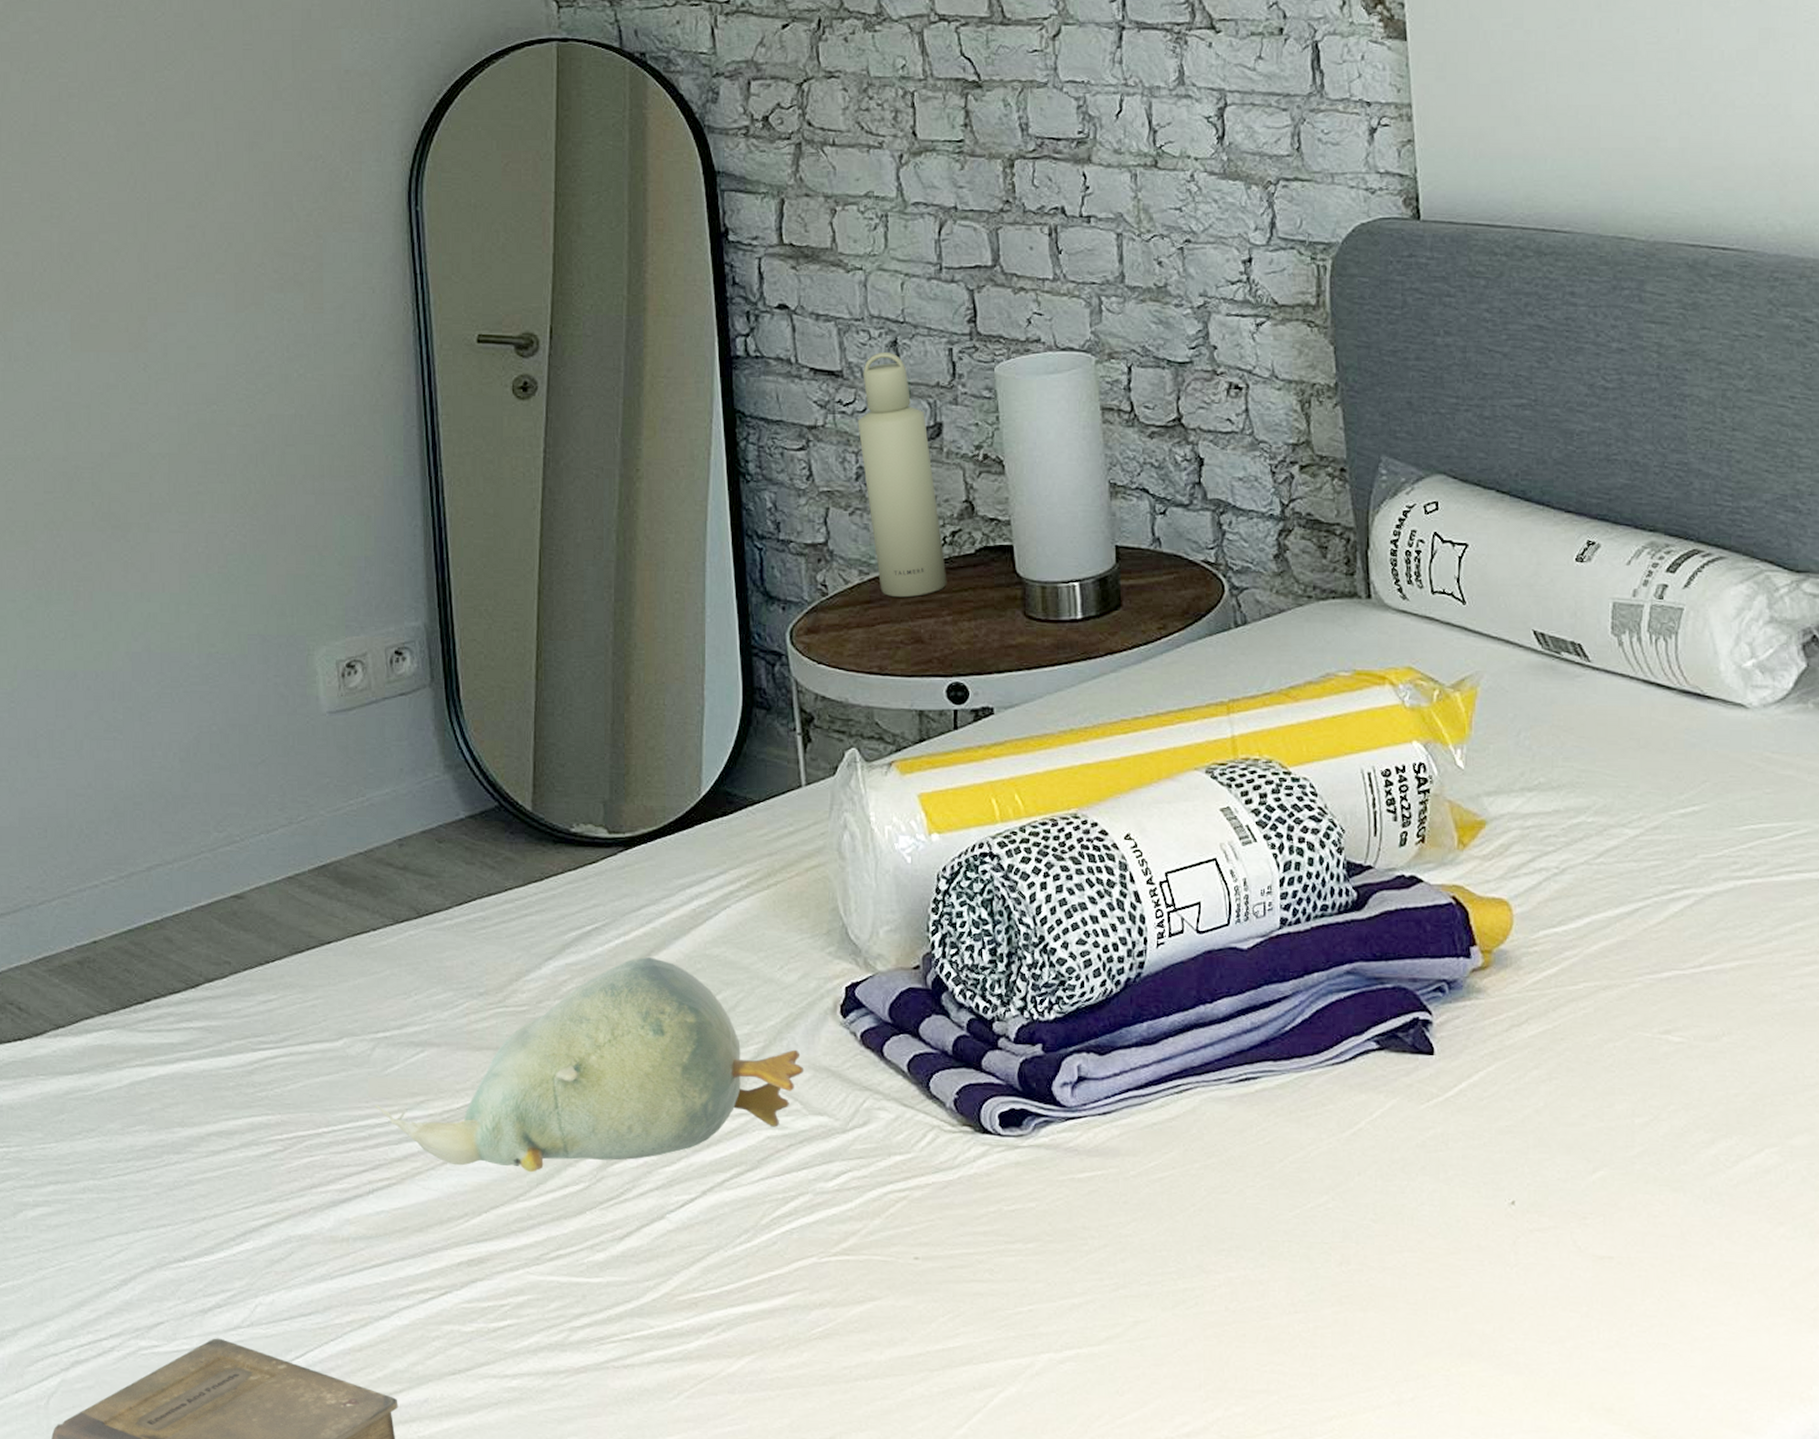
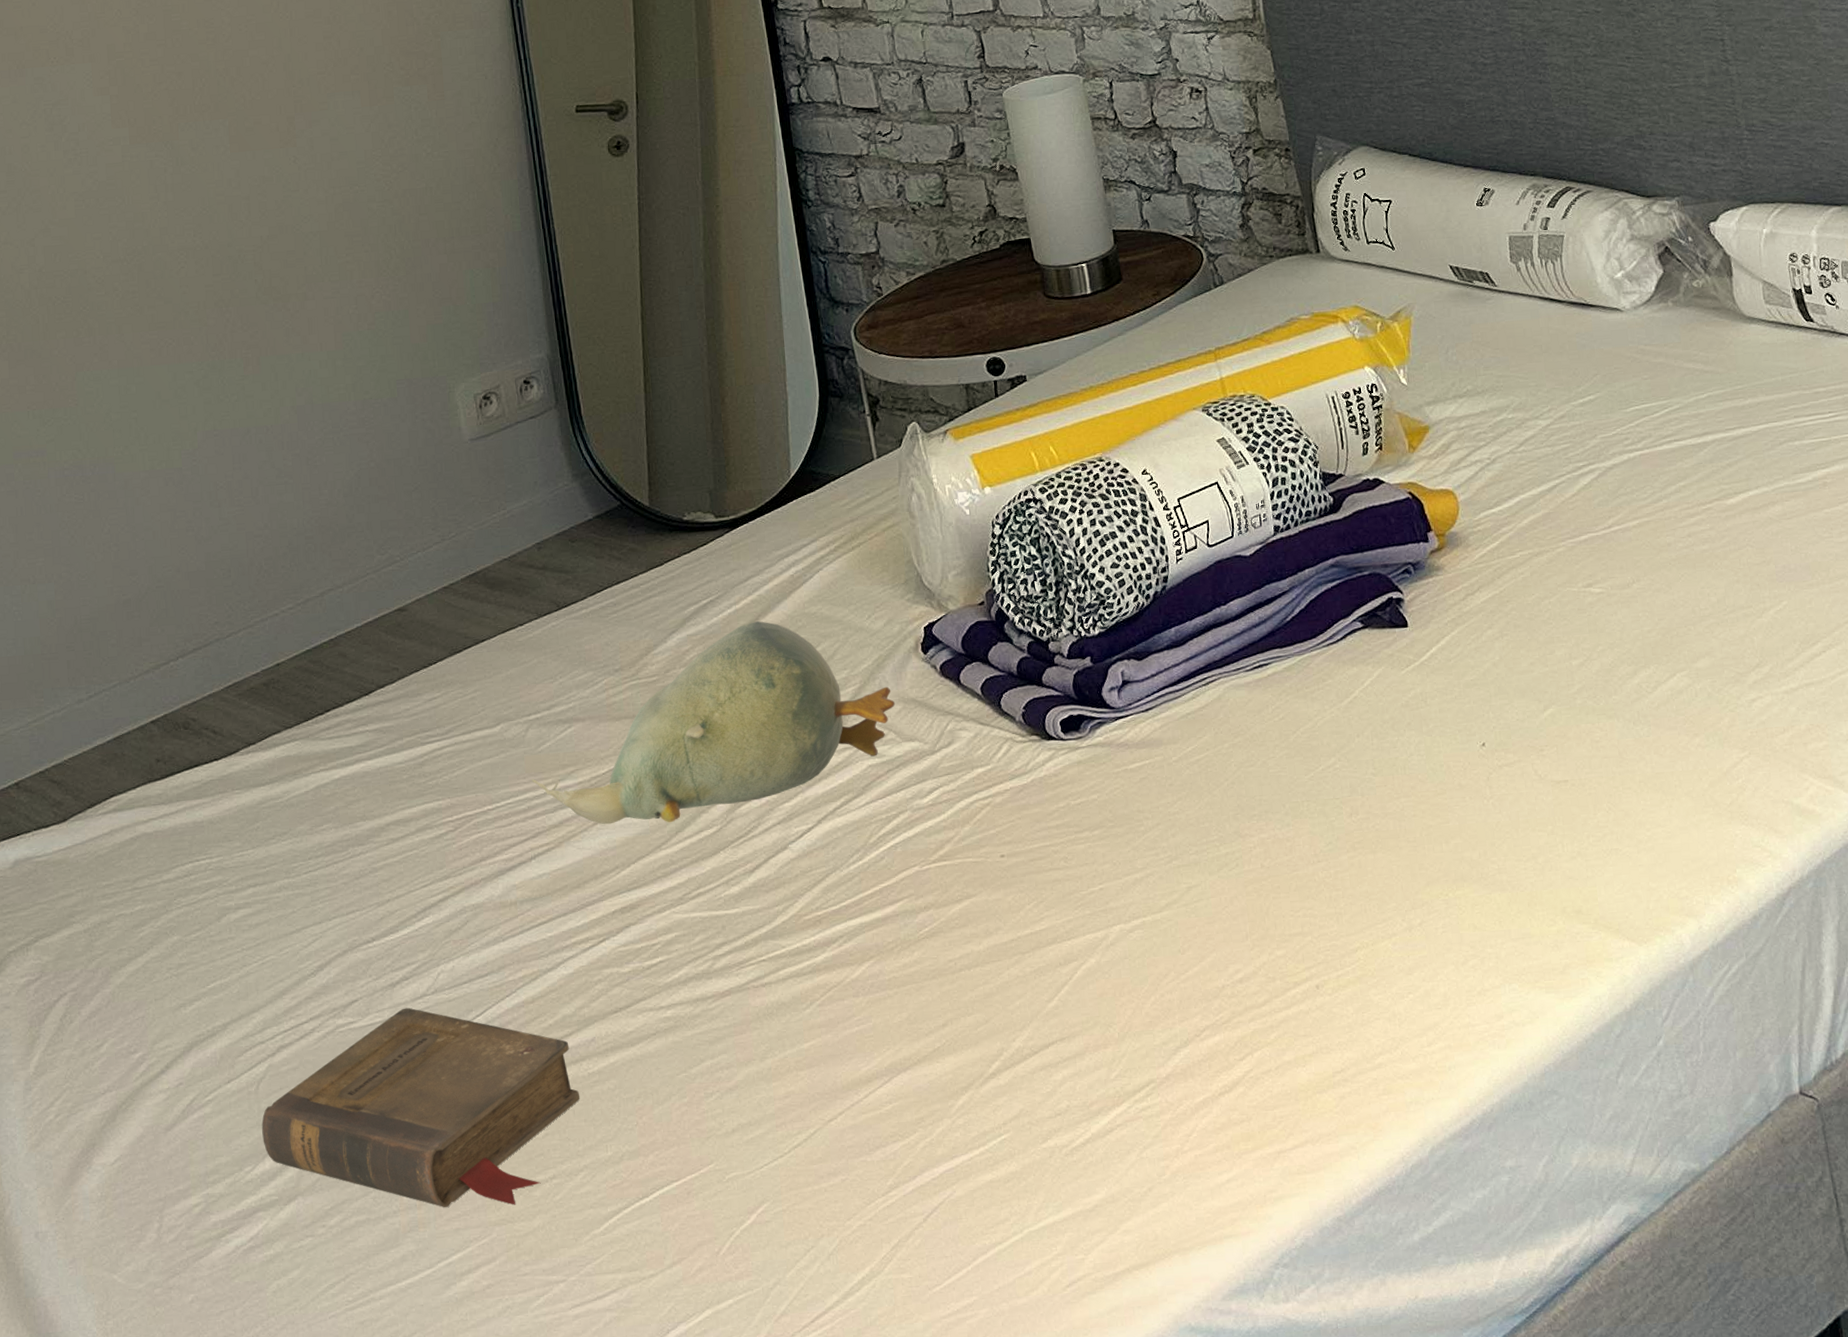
bottle: present [858,351,947,599] -> none [895,88,980,293]

